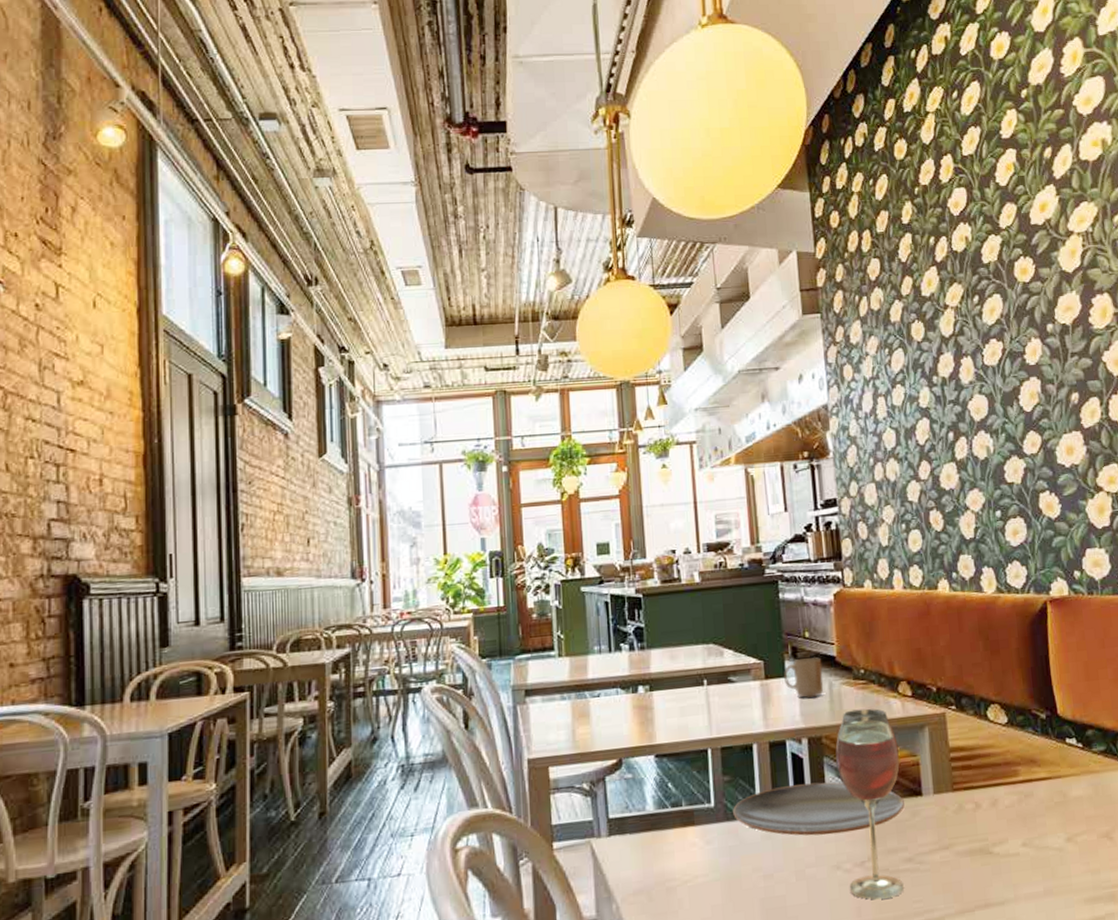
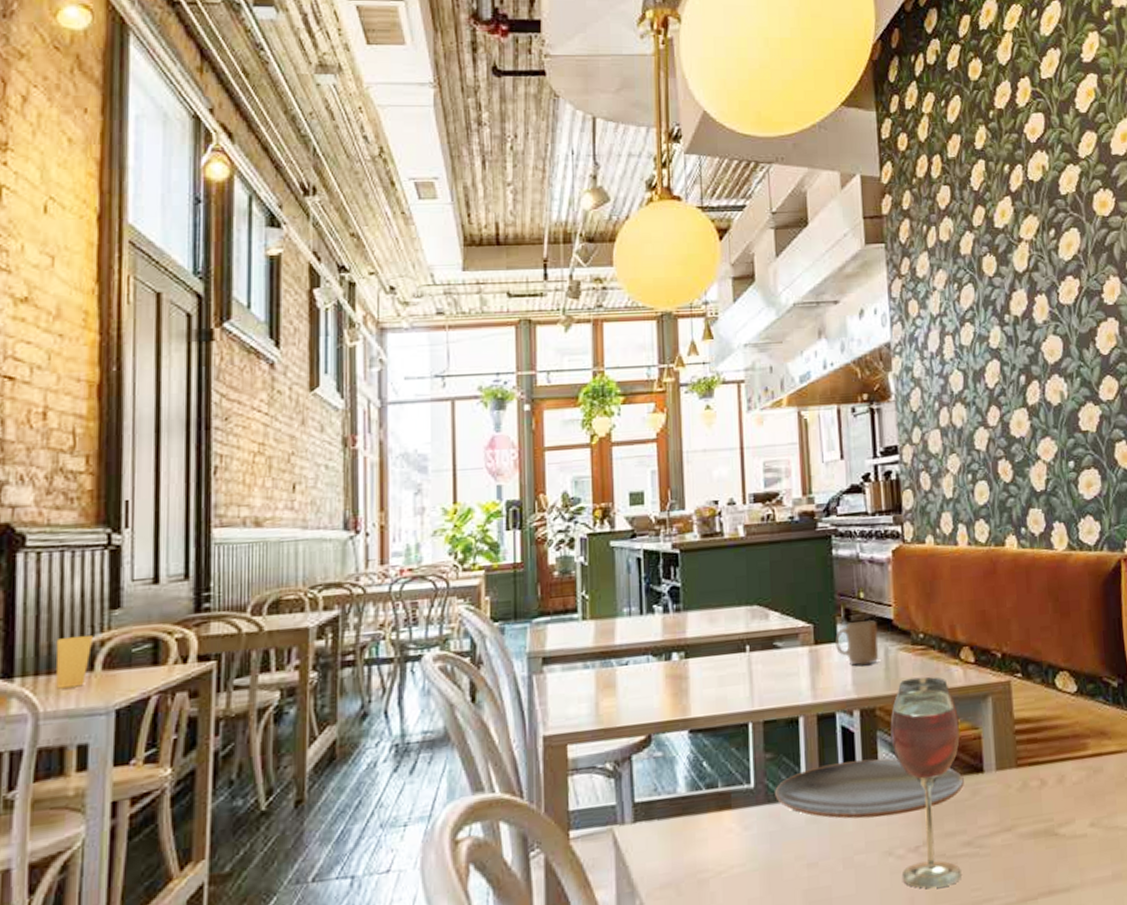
cup: none [117,669,147,715] -> present [55,635,92,689]

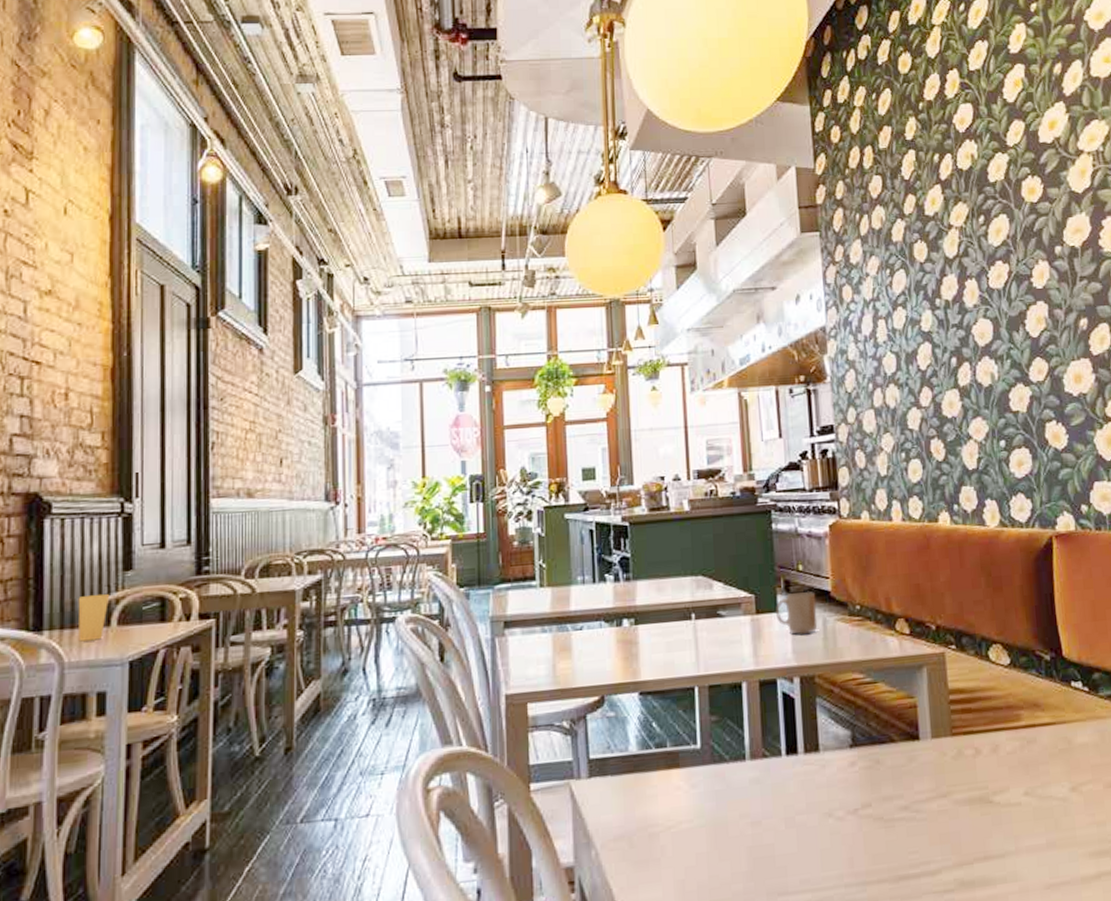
plate: present [775,758,964,819] -> none [720,724,901,781]
wineglass: present [890,676,961,889] -> none [828,646,899,850]

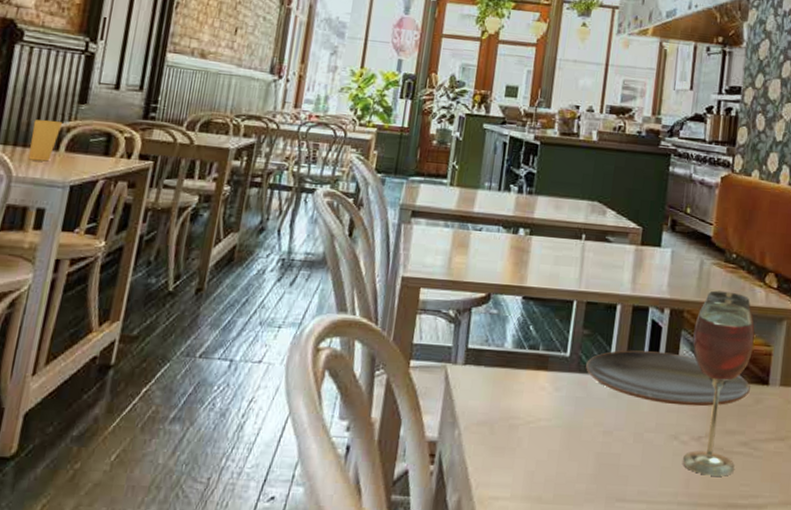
plate: none [720,724,901,781] -> present [586,350,750,407]
cup: present [776,591,818,635] -> none [659,232,698,271]
wineglass: none [828,646,899,850] -> present [682,290,755,476]

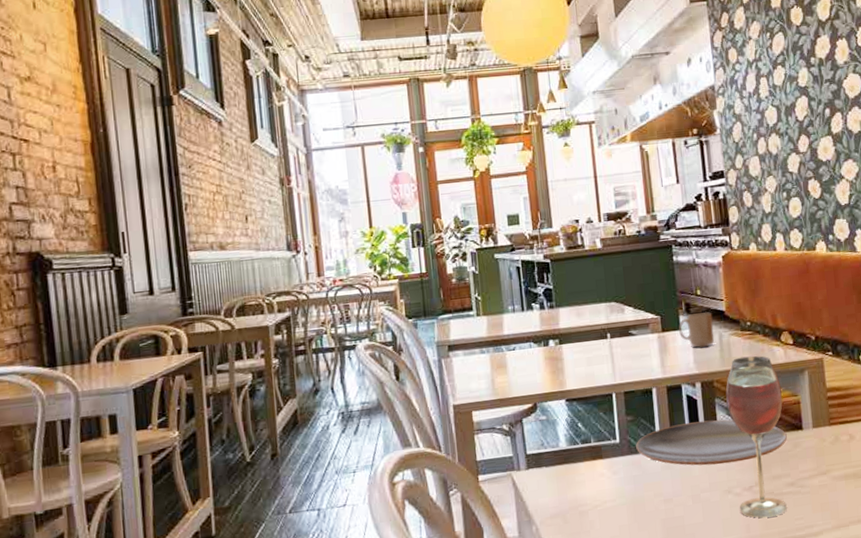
cup: present [28,119,62,162] -> none [83,334,110,374]
cup: none [659,232,698,271] -> present [679,311,715,348]

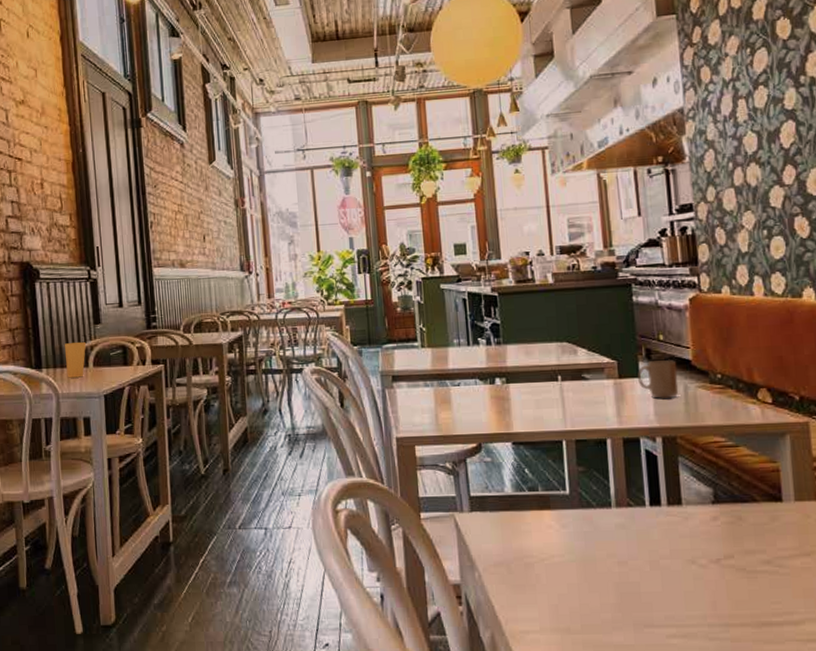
cup: none [83,334,110,374] -> present [64,341,86,378]
plate: present [636,419,787,466] -> none [587,480,763,531]
wineglass: present [725,355,787,518] -> none [690,412,762,596]

